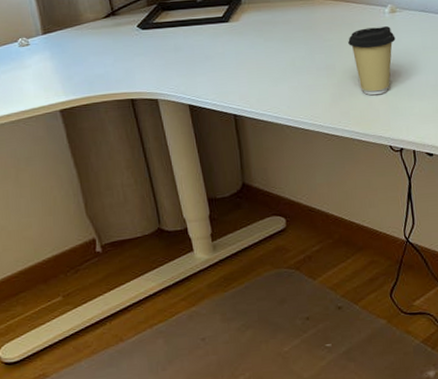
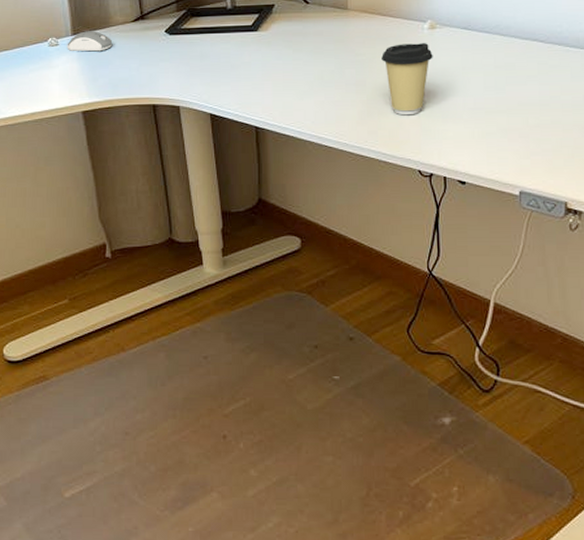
computer mouse: none [38,29,84,50] -> present [67,31,112,52]

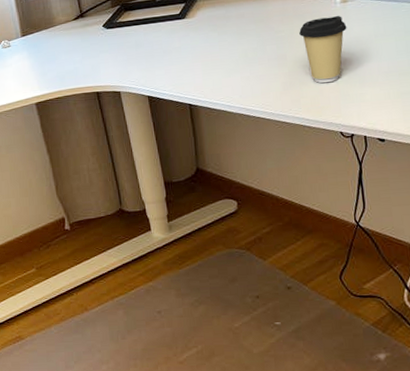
computer mouse: present [67,31,112,52] -> none [18,31,57,51]

